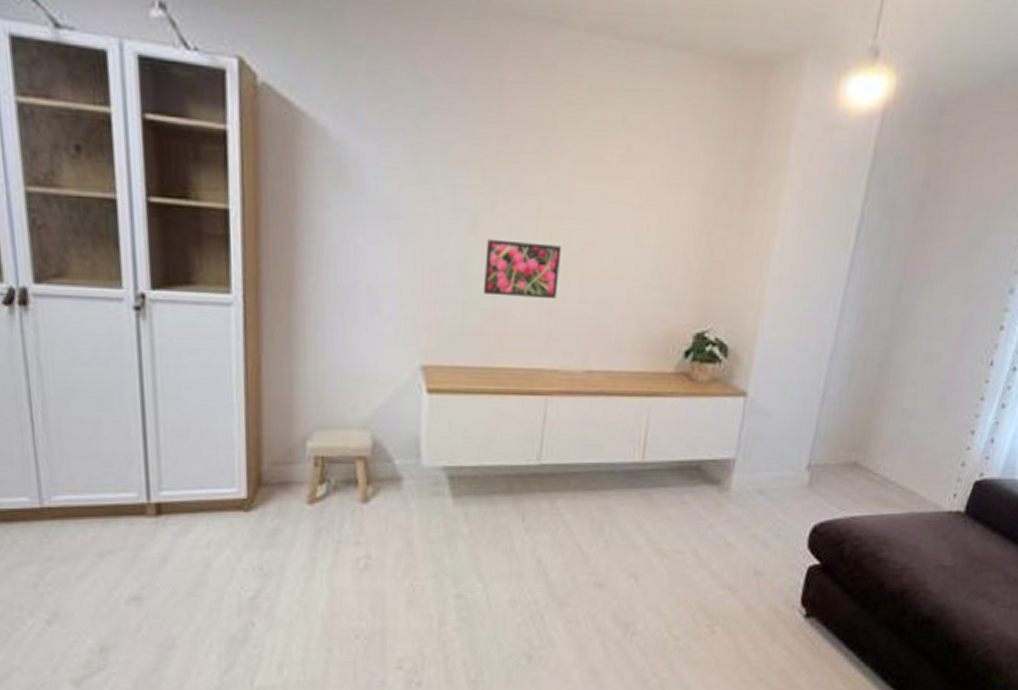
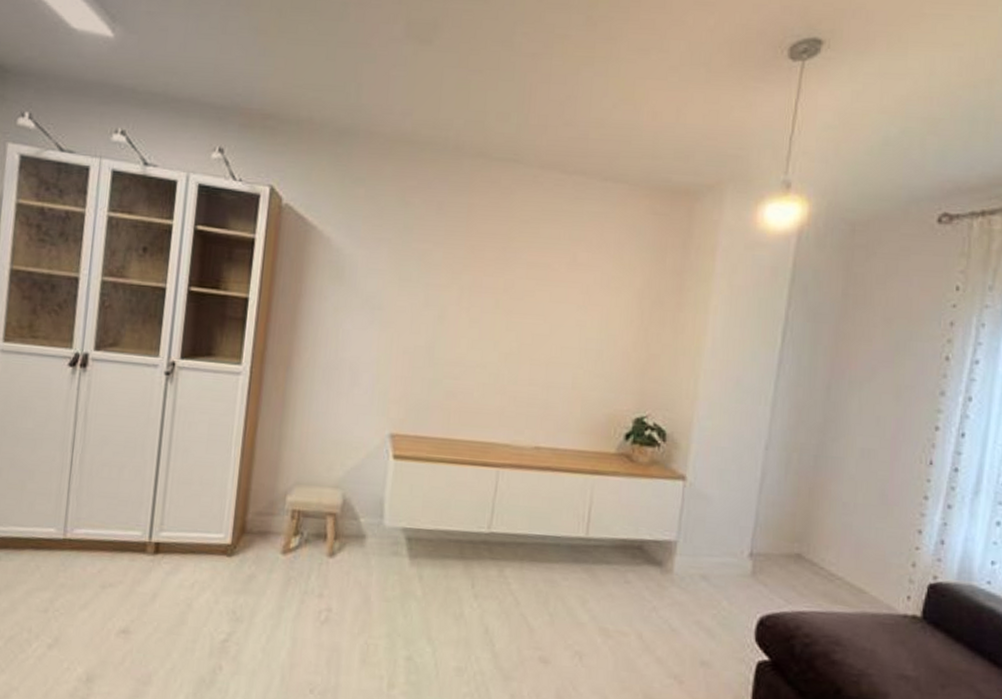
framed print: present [484,239,562,298] -> none [447,328,516,381]

